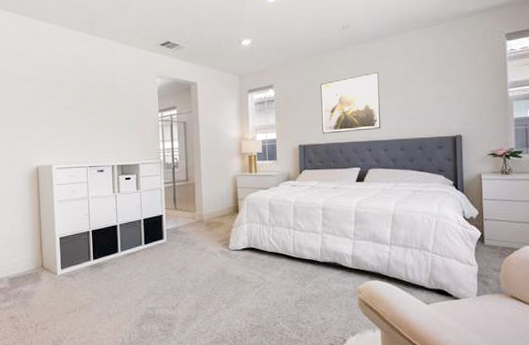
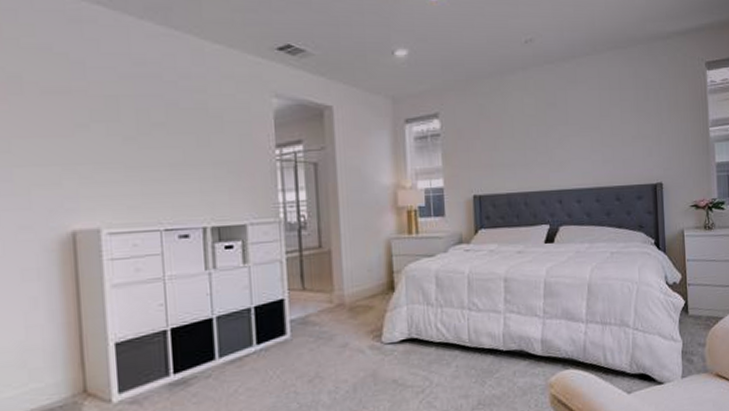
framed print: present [320,73,381,134] -> none [499,102,572,181]

